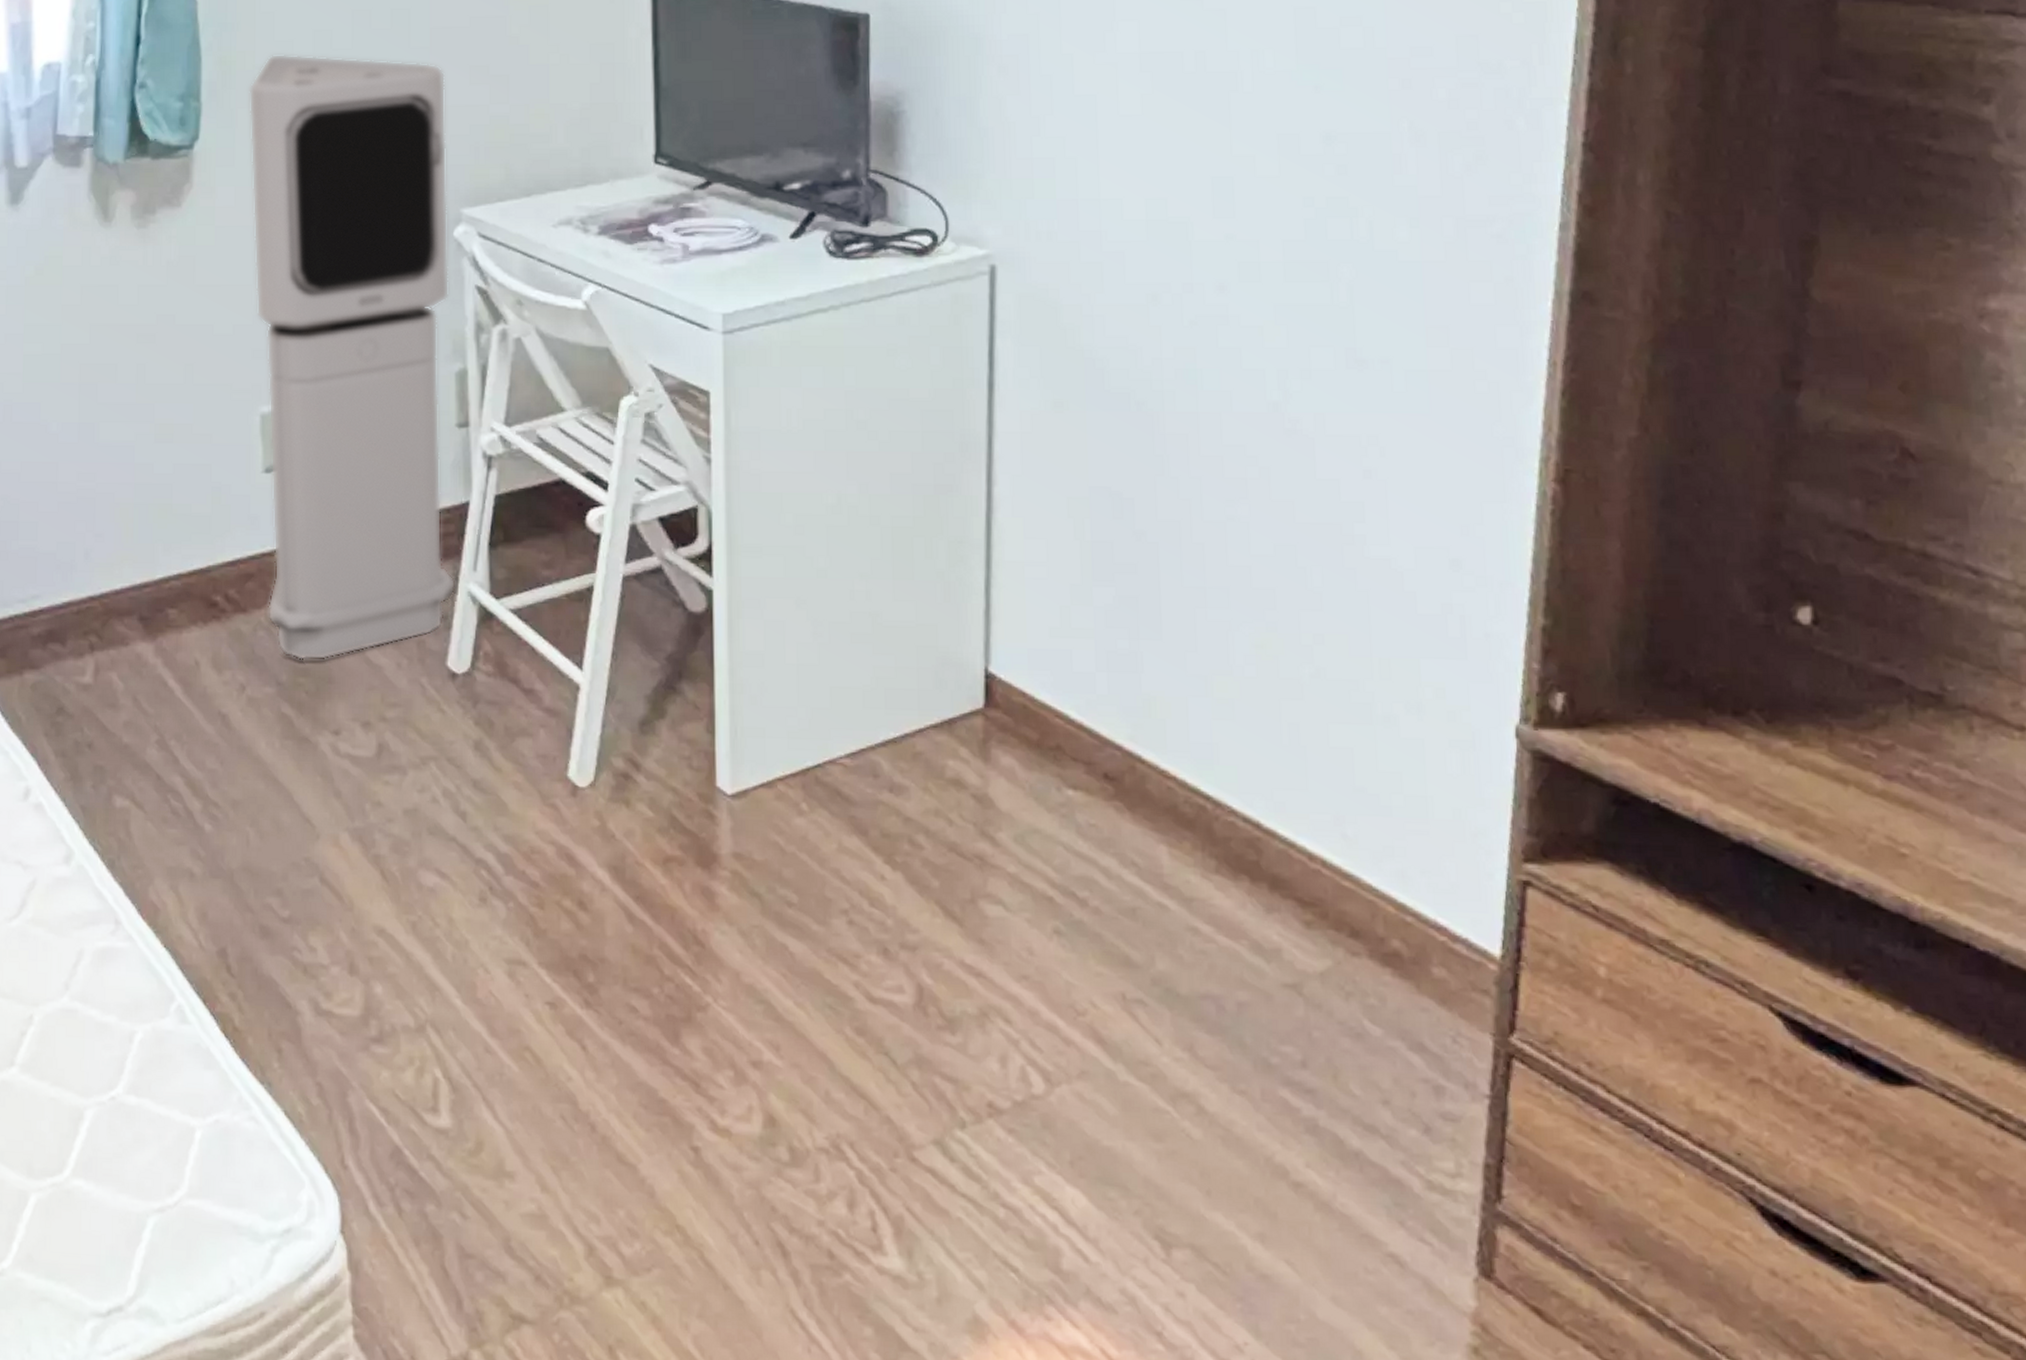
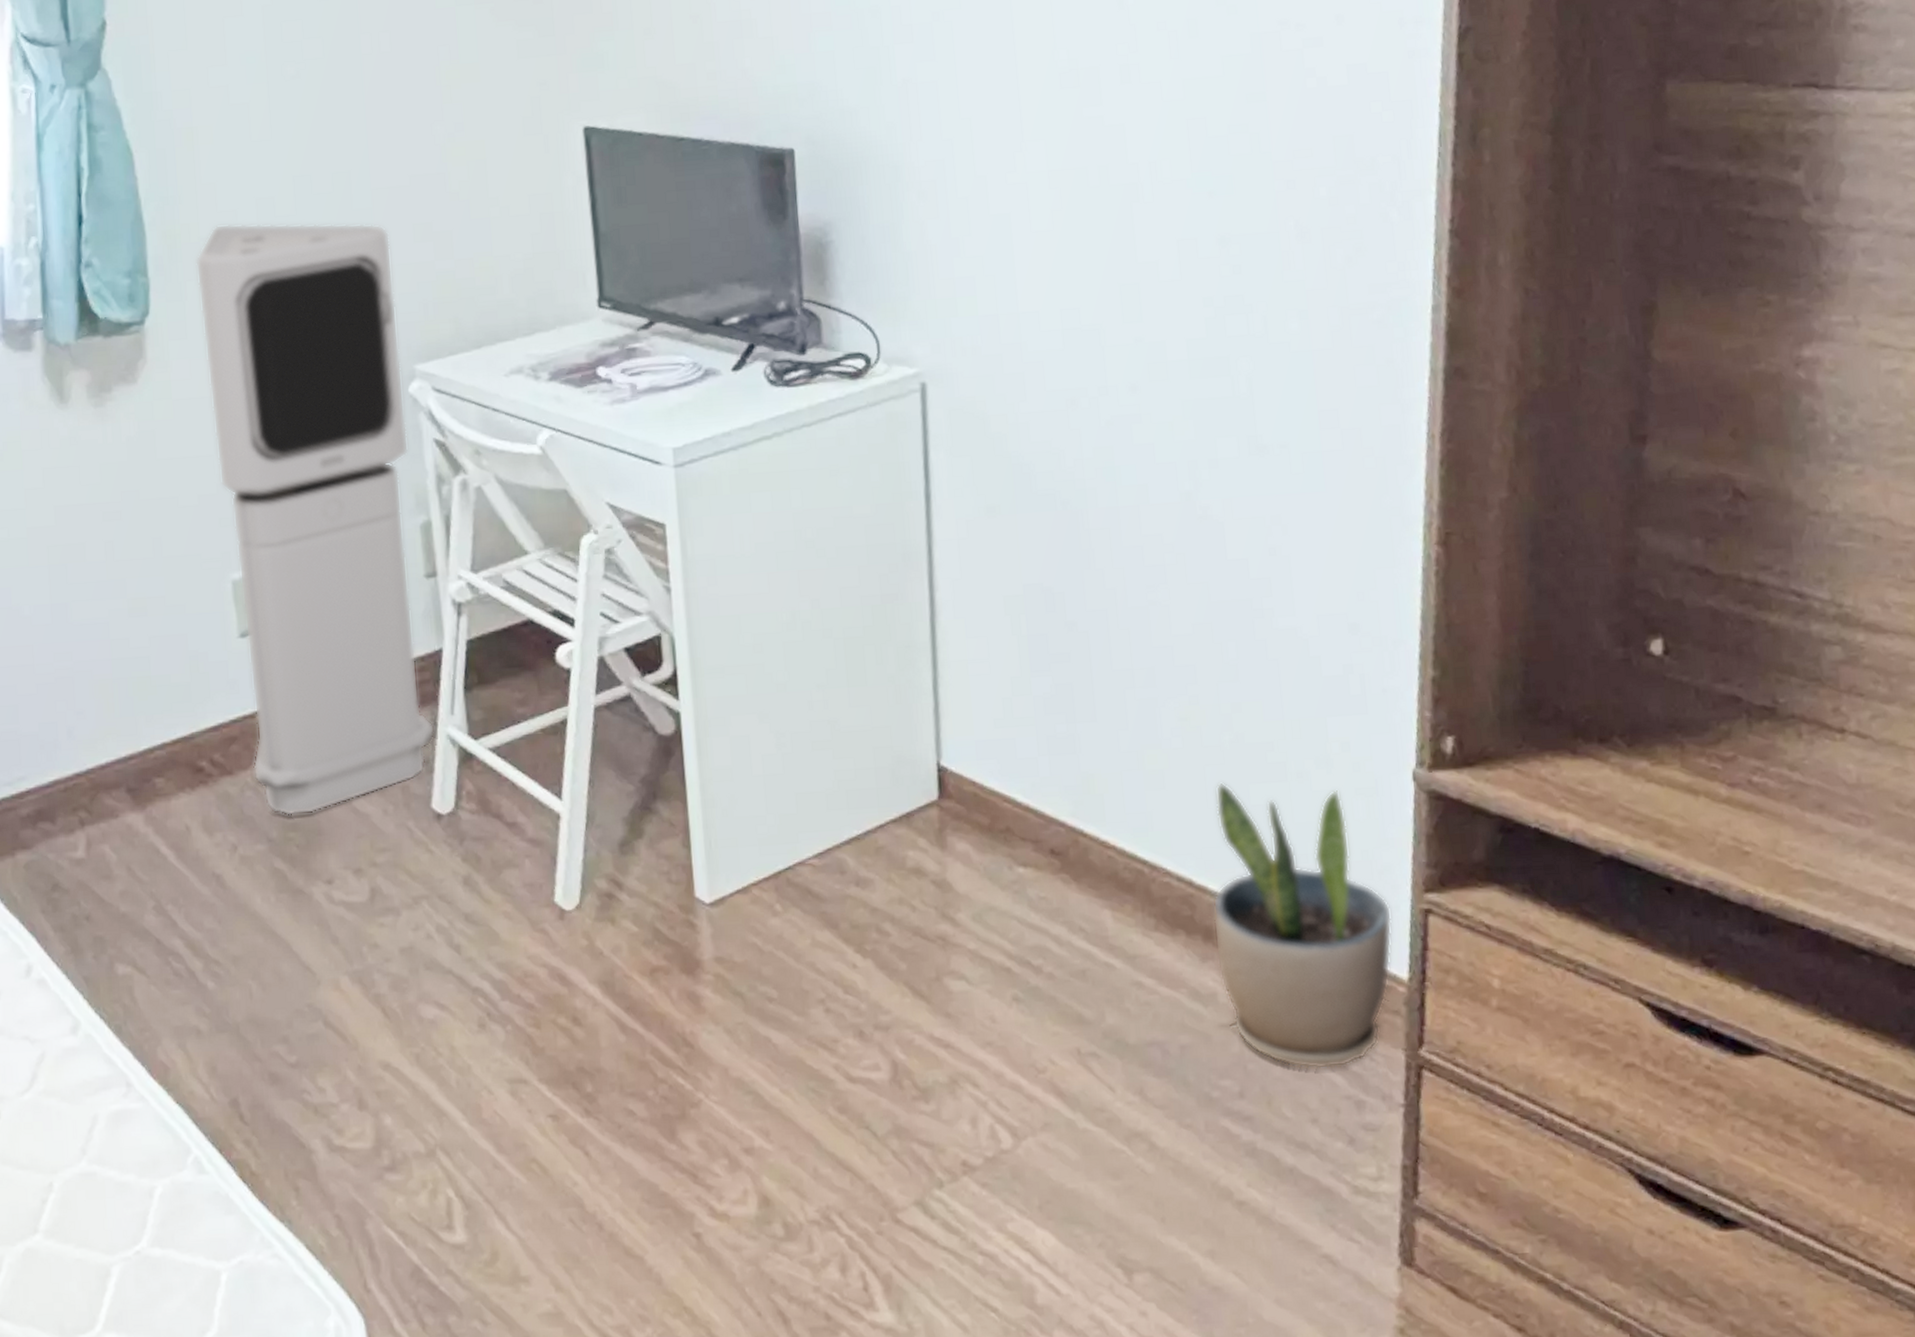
potted plant: none [1281,719,1485,1047] -> present [1212,782,1393,1070]

